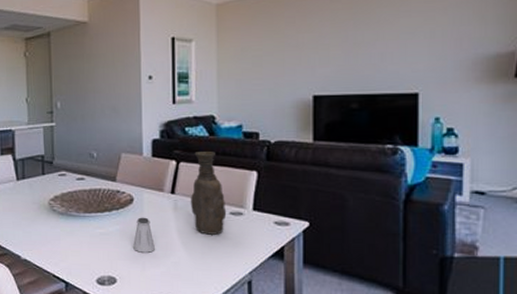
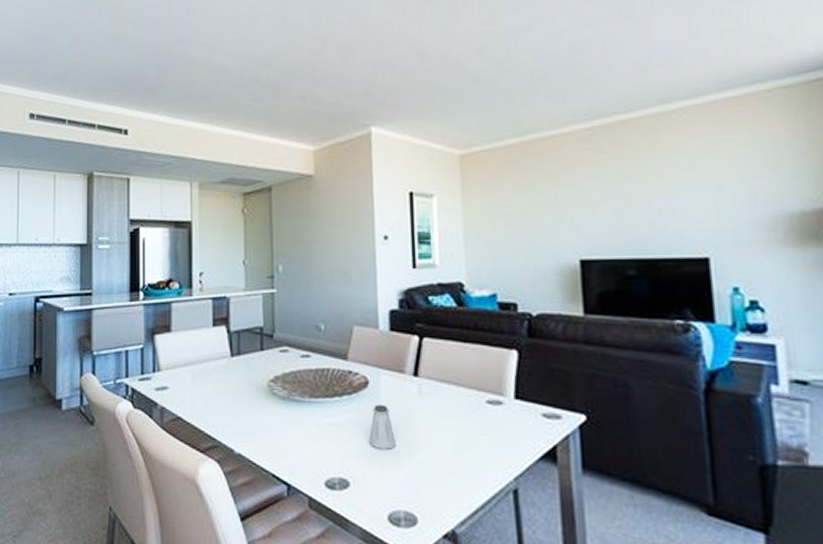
vase: present [190,152,227,235] -> none [437,325,483,429]

